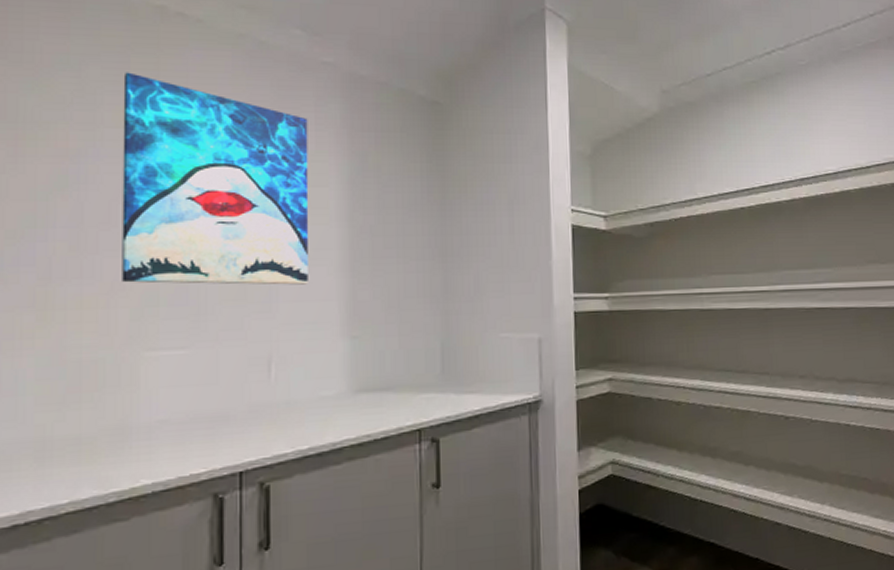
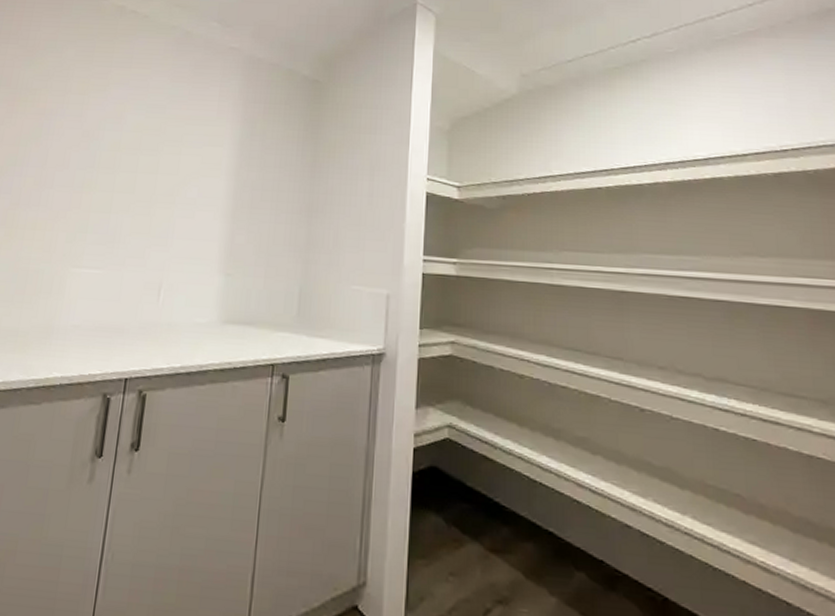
wall art: present [122,72,309,285] -> none [65,54,214,226]

